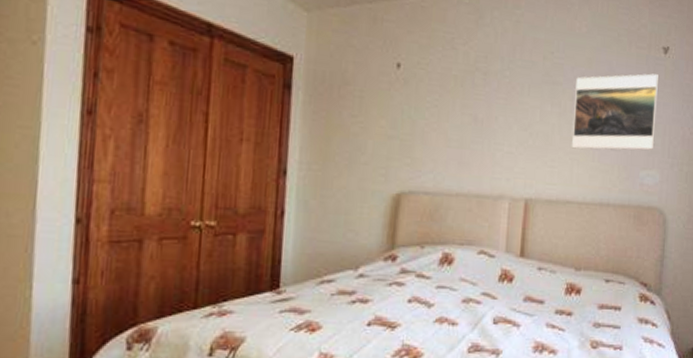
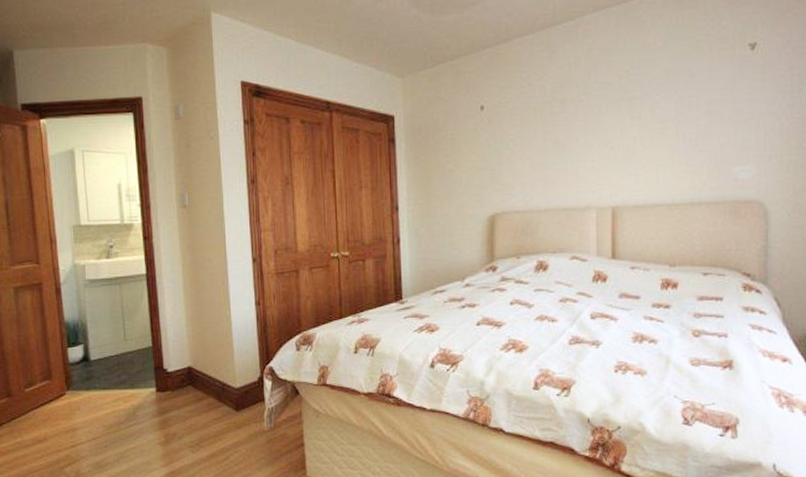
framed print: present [571,73,658,150] -> none [655,72,747,156]

